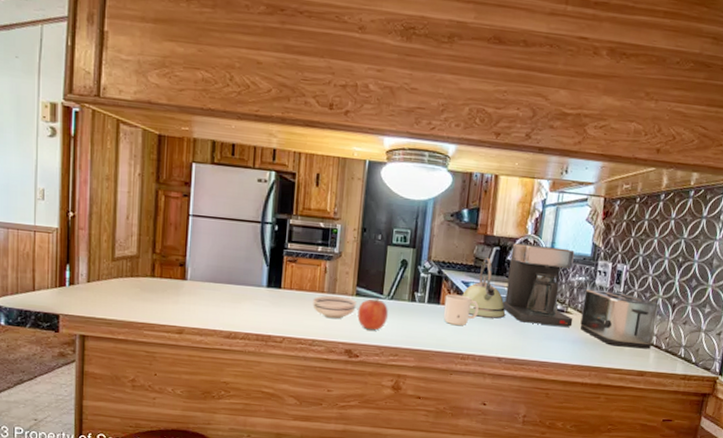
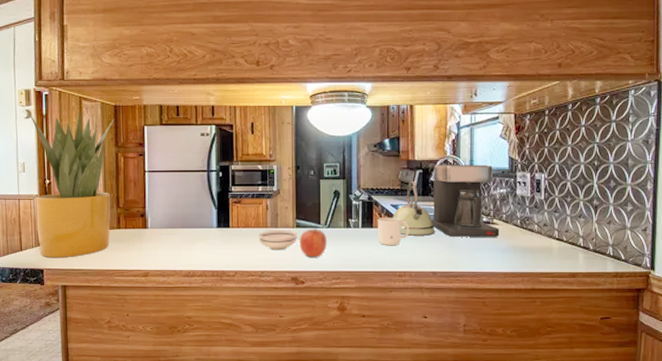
planter: none [54,130,157,304] -> present [29,112,114,258]
toaster: present [580,288,660,349] -> none [507,199,582,251]

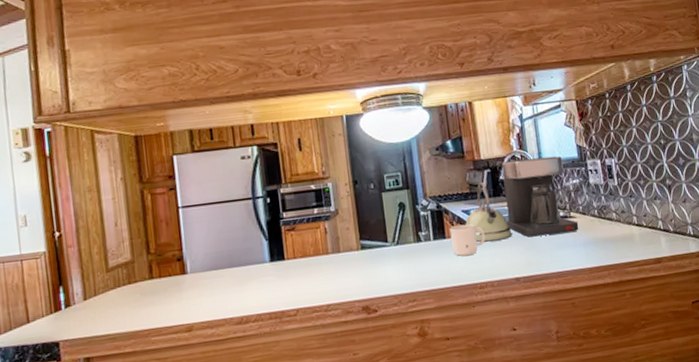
planter: present [29,112,114,258] -> none [28,148,142,327]
bowl: present [259,230,297,251] -> none [319,253,364,279]
fruit: present [300,228,328,258] -> none [366,246,398,281]

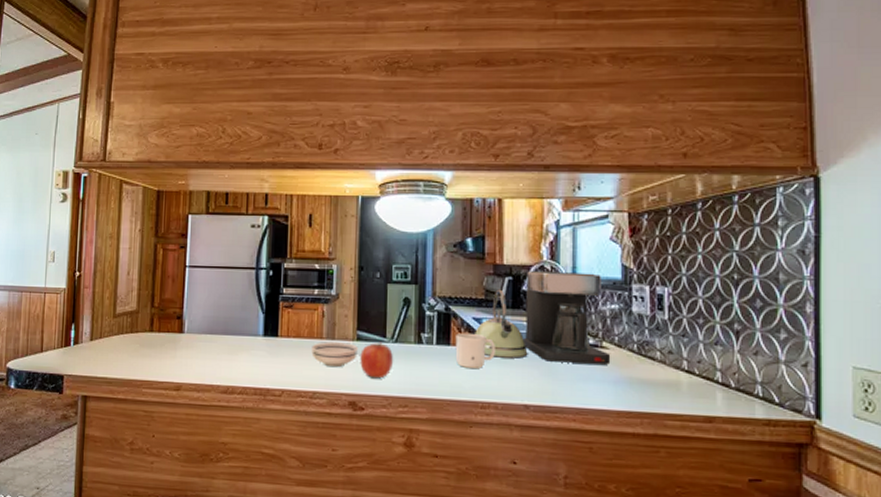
bowl: none [319,253,364,279] -> present [311,342,358,368]
fruit: none [366,246,398,281] -> present [360,341,394,379]

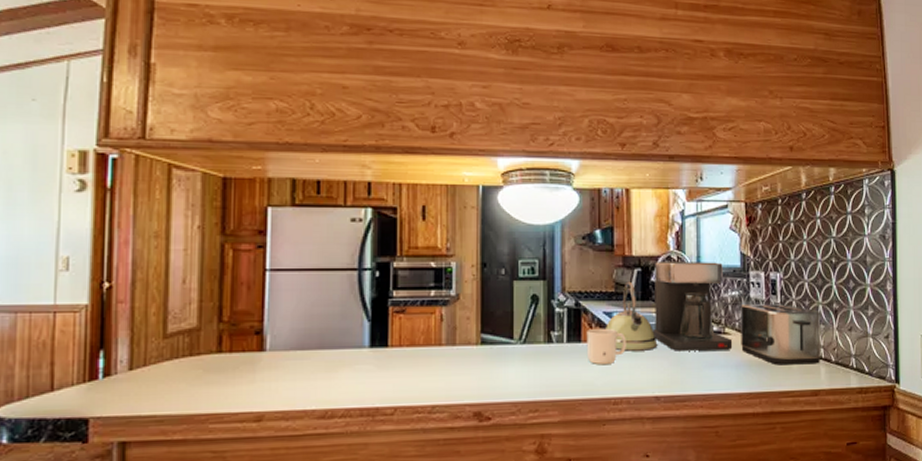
bowl: present [311,342,358,368] -> none [429,348,482,377]
fruit: present [360,341,394,379] -> none [485,344,523,384]
toaster: none [620,317,718,388] -> present [741,303,821,365]

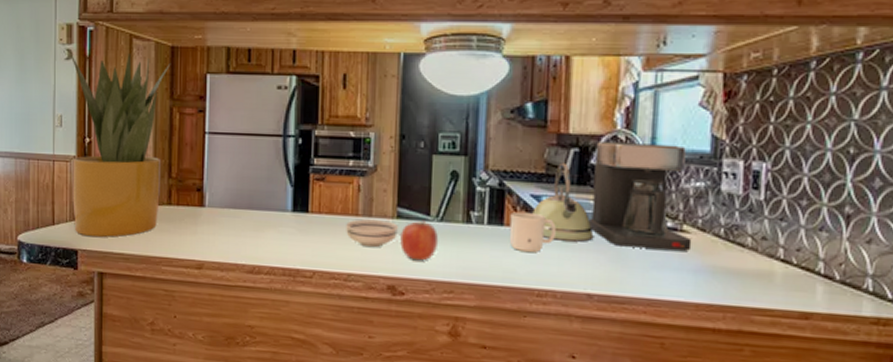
planter: none [82,183,221,401] -> present [70,52,170,238]
bowl: none [429,348,482,377] -> present [346,219,398,248]
fruit: none [485,344,523,384] -> present [400,220,439,261]
toaster: present [741,303,821,365] -> none [703,197,825,281]

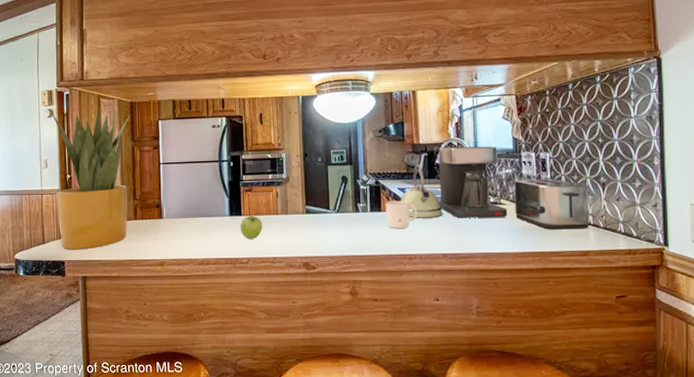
fruit: none [305,213,337,246] -> present [240,215,263,239]
bowl: present [346,219,398,248] -> none [270,216,307,237]
fruit: present [400,220,439,261] -> none [310,213,337,243]
toaster: none [703,197,825,281] -> present [514,178,590,230]

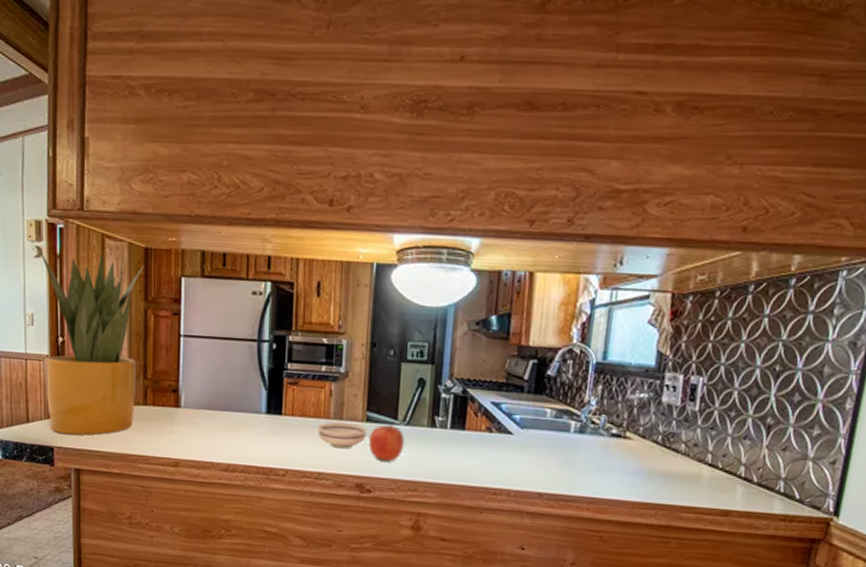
fruit: present [240,215,263,239] -> none [278,416,309,447]
bowl: none [270,216,307,237] -> present [318,422,367,449]
fruit: none [310,213,337,243] -> present [369,424,405,462]
mug: present [385,200,417,229] -> none [469,417,513,456]
kettle: present [400,164,443,218] -> none [492,372,547,446]
coffee maker: present [438,146,508,218] -> none [543,354,634,455]
toaster: present [514,178,590,230] -> none [642,407,749,483]

